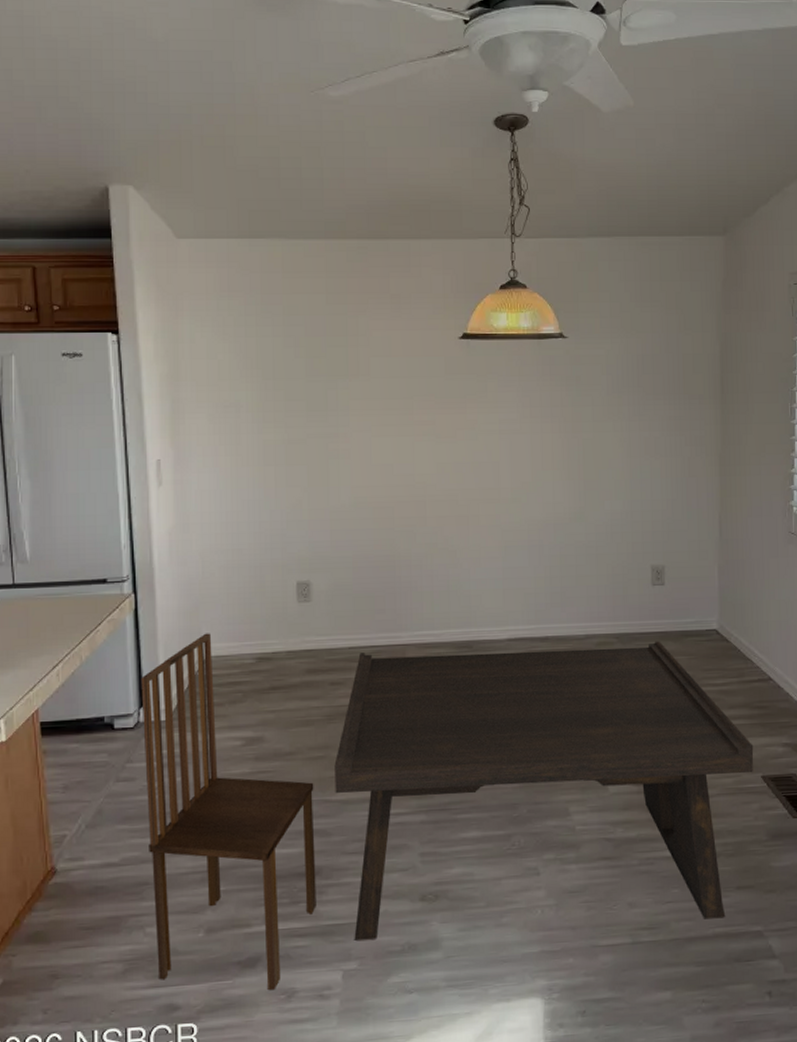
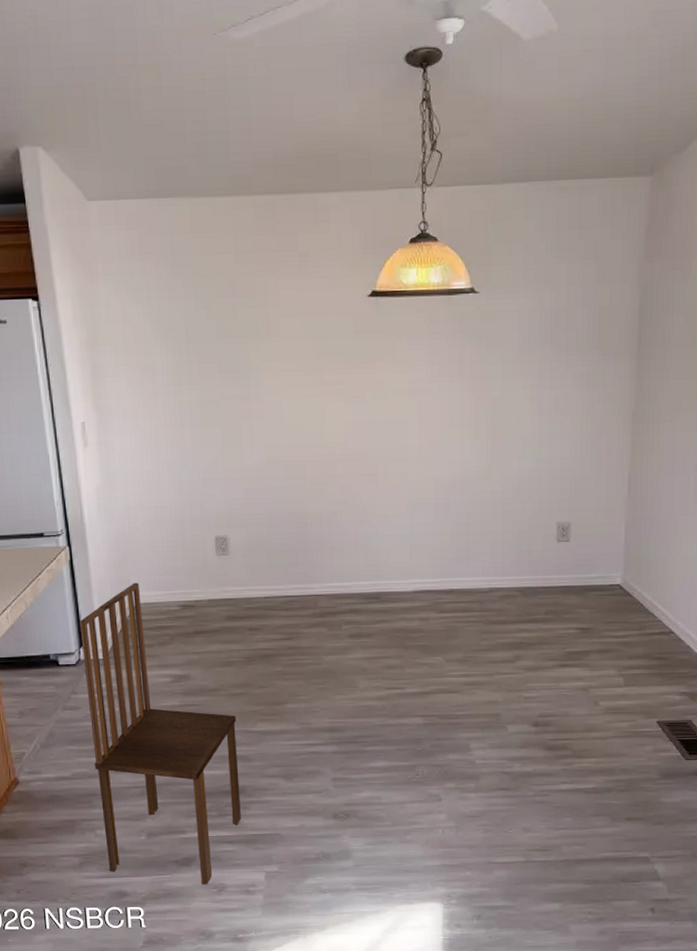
coffee table: present [334,641,754,940] -> none [254,594,651,848]

